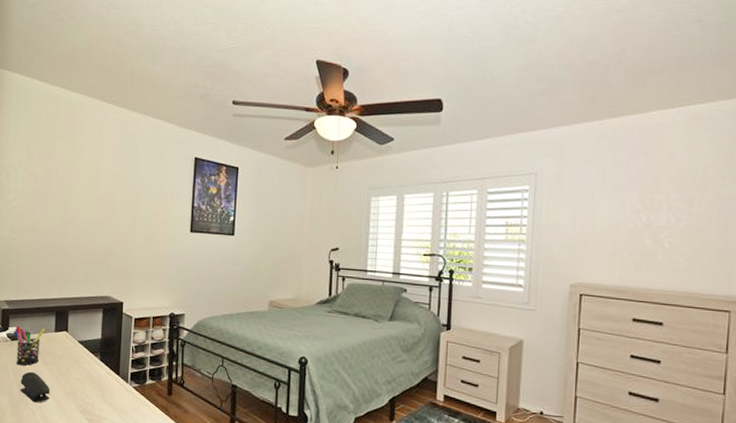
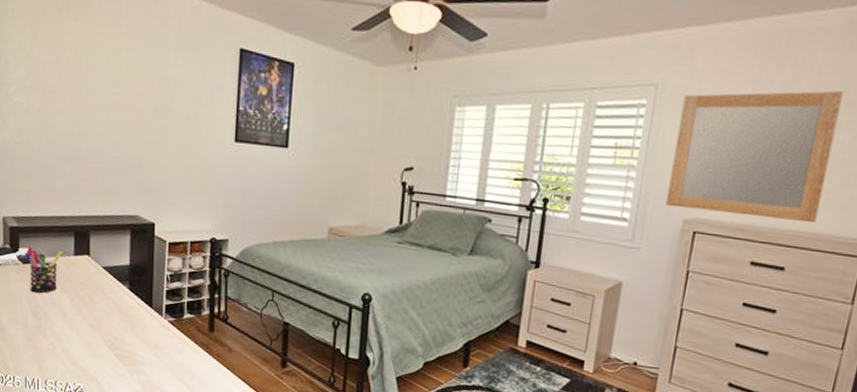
stapler: present [20,371,50,403] -> none [36,300,72,336]
home mirror: none [554,173,692,284] -> present [666,91,843,223]

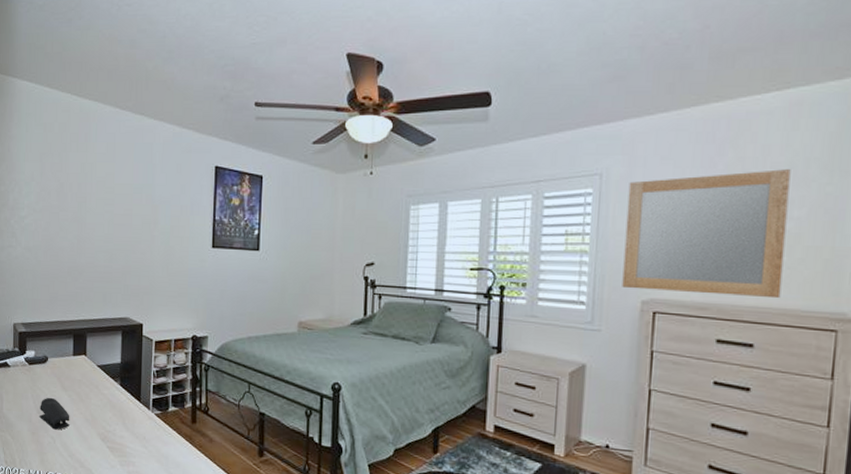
pen holder: present [25,247,63,293] -> none [31,349,64,391]
stapler: none [36,300,72,336] -> present [40,397,70,430]

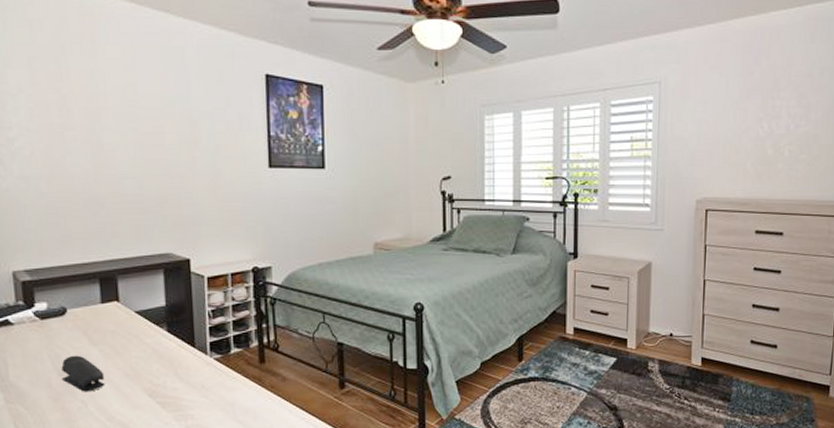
home mirror: present [622,169,791,299] -> none [680,77,810,192]

